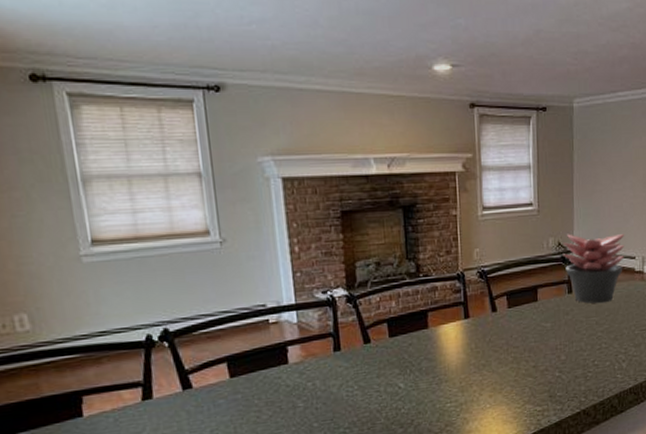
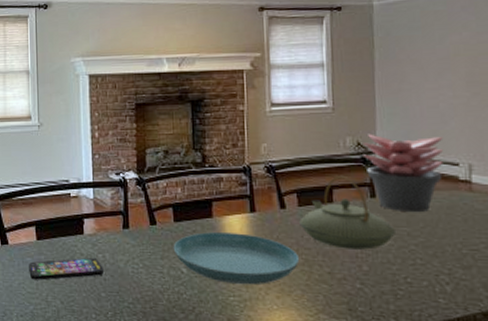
smartphone: none [222,387,316,424] -> present [29,258,105,280]
saucer: none [389,340,509,391] -> present [173,232,300,285]
teapot: none [509,274,587,343] -> present [299,175,395,250]

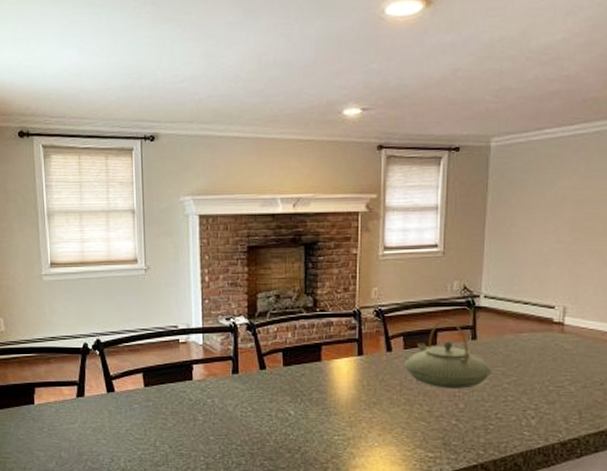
smartphone: present [29,258,105,280] -> none [136,403,214,426]
saucer: present [173,232,300,285] -> none [282,376,402,425]
succulent plant: present [362,134,443,213] -> none [468,278,544,354]

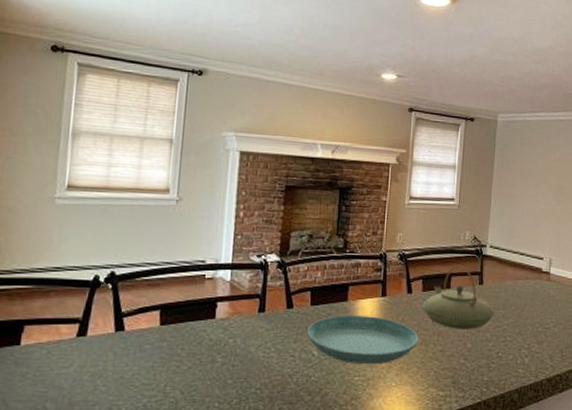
saucer: none [282,376,402,425] -> present [307,315,419,365]

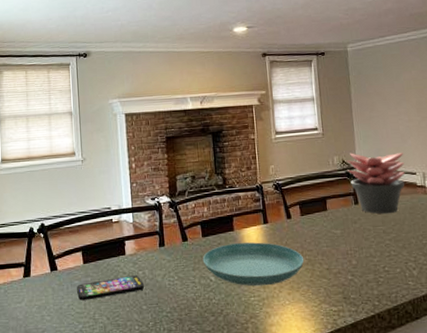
smartphone: none [146,344,234,370] -> present [77,275,145,301]
teapot: present [422,264,494,329] -> none [302,187,375,248]
succulent plant: none [477,229,535,298] -> present [346,153,405,214]

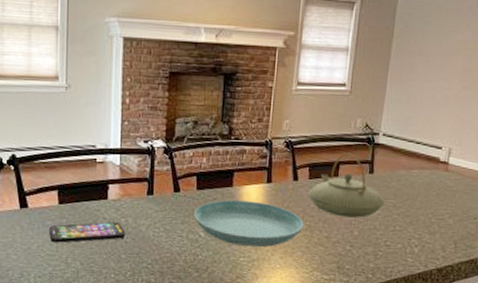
teapot: none [302,187,375,248] -> present [308,152,384,218]
succulent plant: present [346,153,405,214] -> none [368,117,434,188]

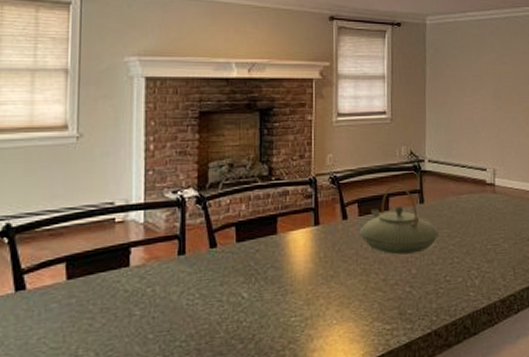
smartphone: present [49,222,126,243] -> none [54,294,154,331]
saucer: present [193,200,304,248] -> none [234,248,359,304]

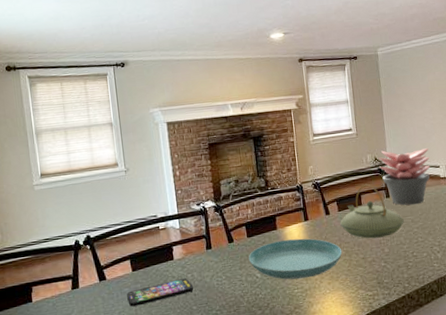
smartphone: none [54,294,154,331] -> present [127,278,194,307]
saucer: none [234,248,359,304] -> present [248,238,343,280]
succulent plant: none [414,143,476,215] -> present [378,148,430,205]

